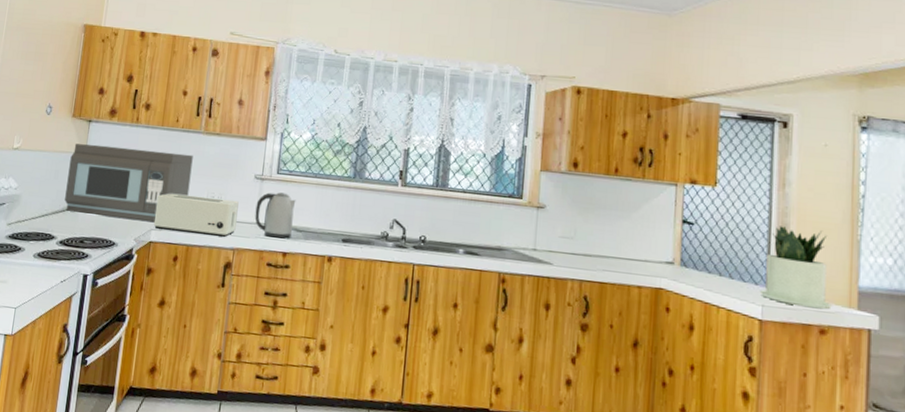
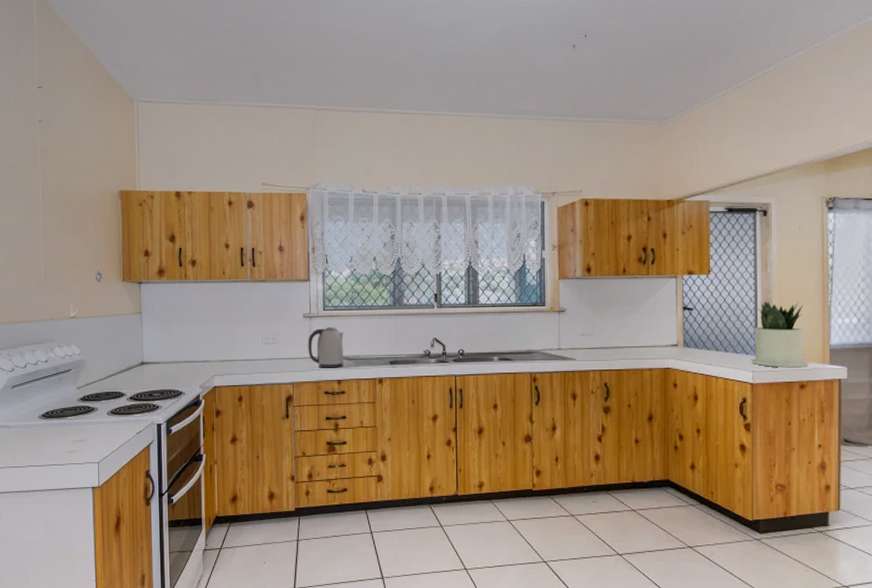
microwave: present [64,144,193,223] -> none [127,303,244,370]
toaster: present [153,193,239,238] -> none [215,339,292,375]

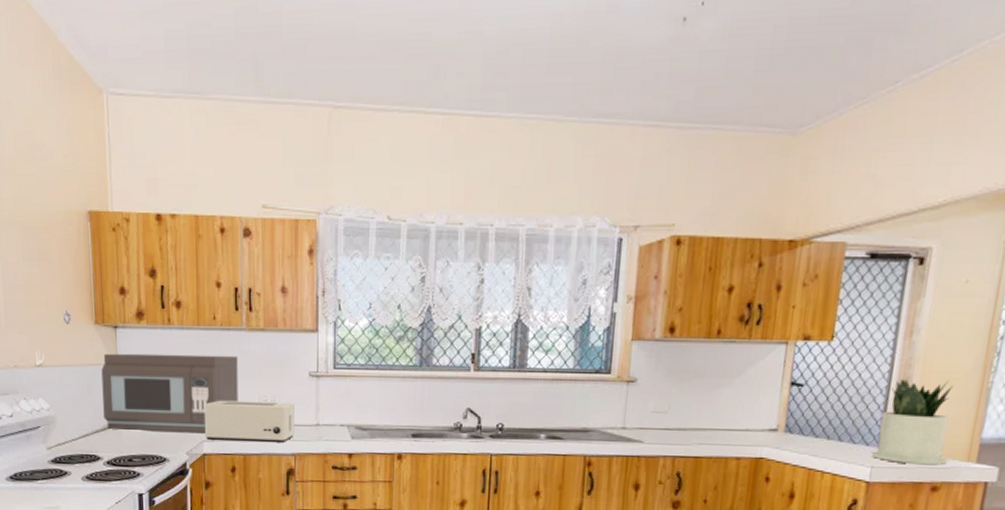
microwave: none [127,303,244,370] -> present [101,353,238,434]
toaster: none [215,339,292,375] -> present [204,400,294,444]
kettle: present [308,327,344,368] -> none [314,389,358,439]

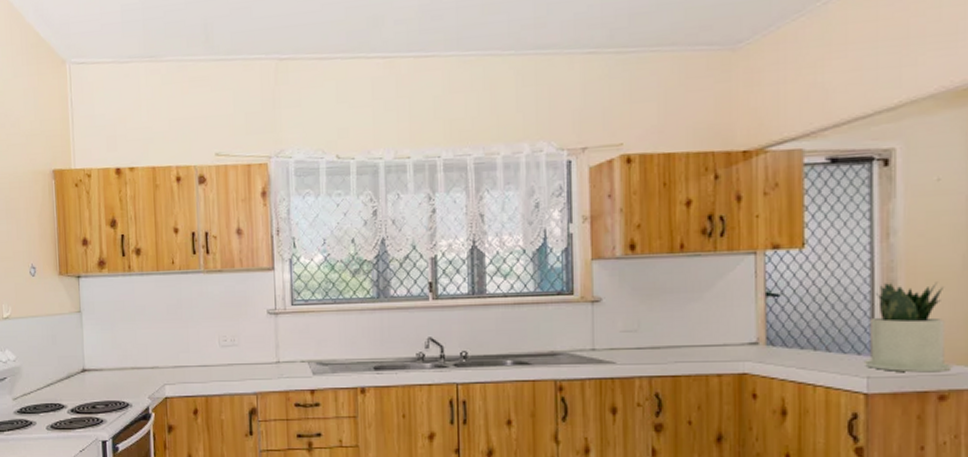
microwave: present [101,353,238,434] -> none [65,298,199,378]
toaster: present [204,400,294,444] -> none [165,341,255,384]

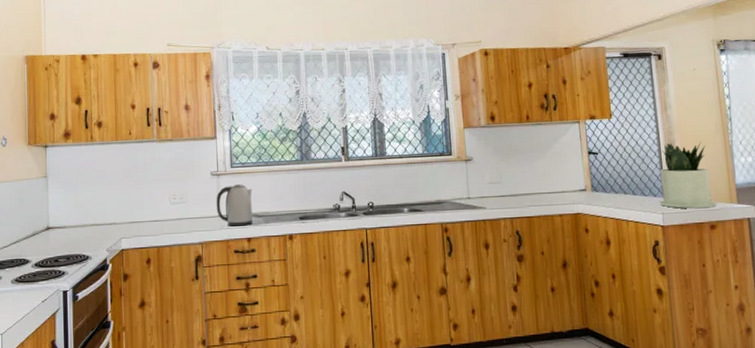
kettle: none [273,325,317,375] -> present [216,184,253,227]

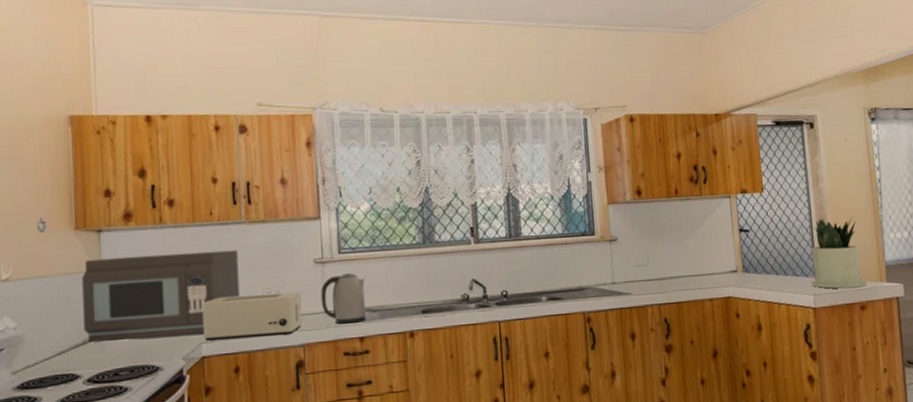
microwave: none [32,163,152,235] -> present [82,249,240,344]
toaster: none [122,198,201,237] -> present [201,291,302,342]

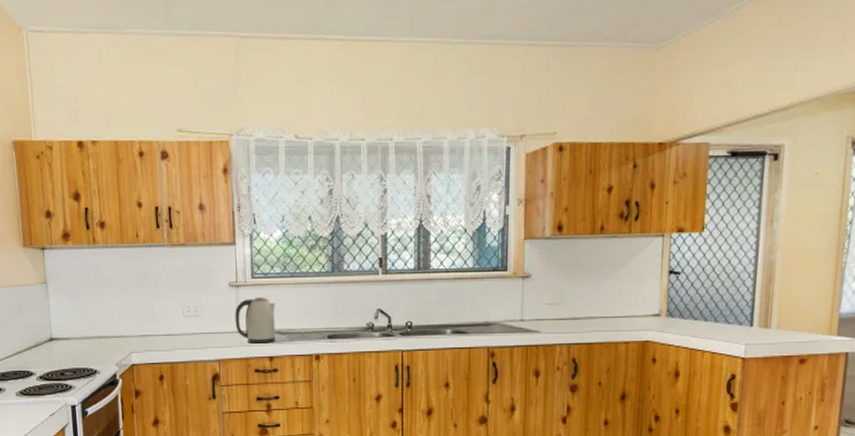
microwave: present [82,249,240,344] -> none [31,270,163,347]
toaster: present [201,291,302,342] -> none [130,311,218,352]
planter: present [810,217,868,290] -> none [743,263,814,340]

